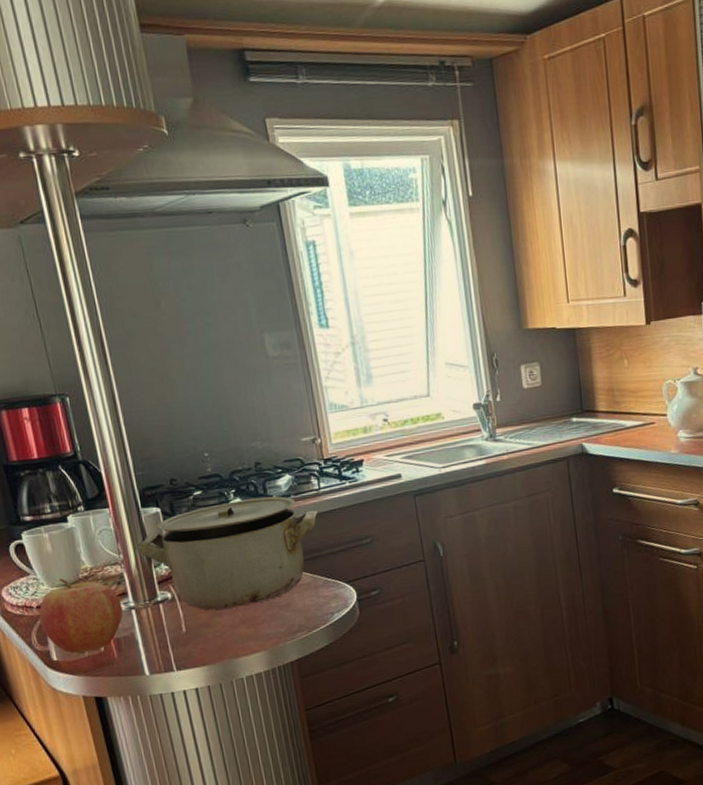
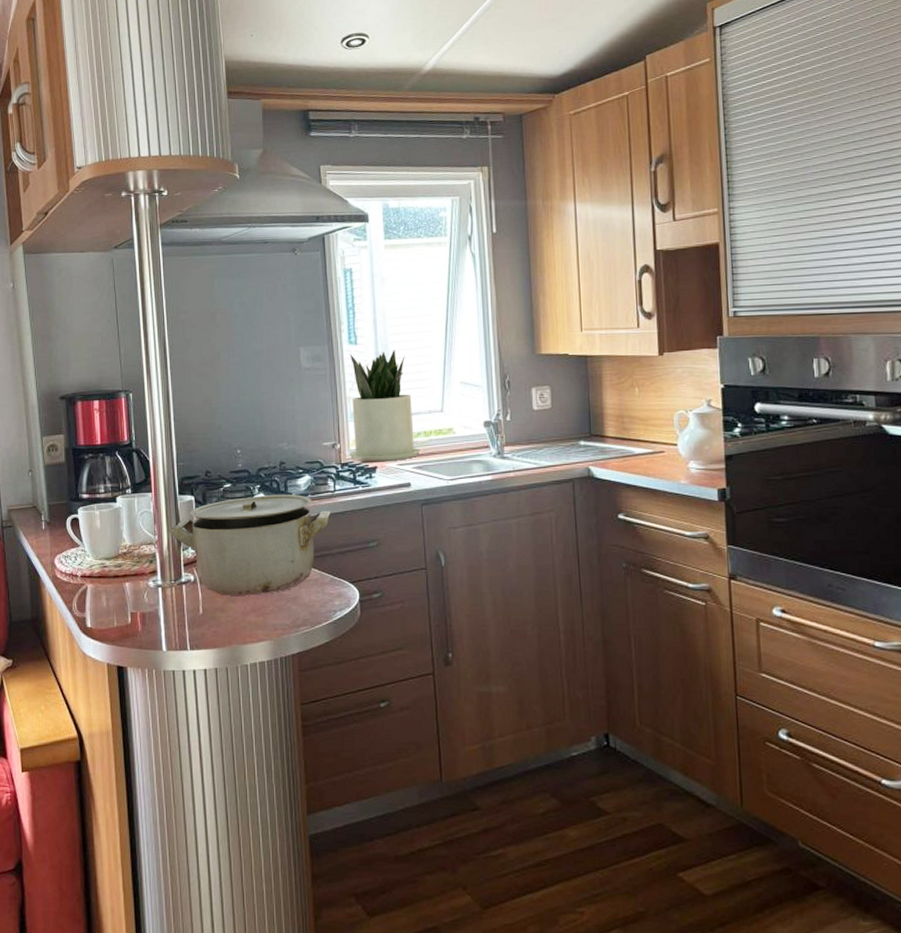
fruit: present [38,578,123,654] -> none [81,552,151,622]
planter: none [321,331,409,456] -> present [349,349,421,462]

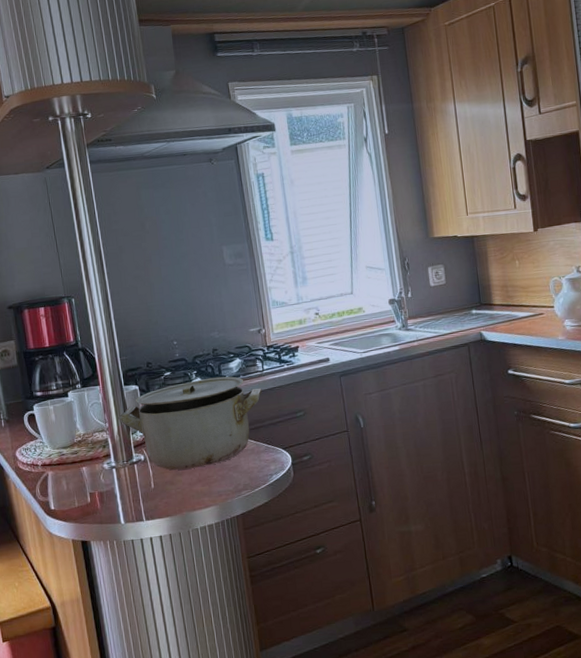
planter: present [349,349,421,462] -> none [267,242,336,343]

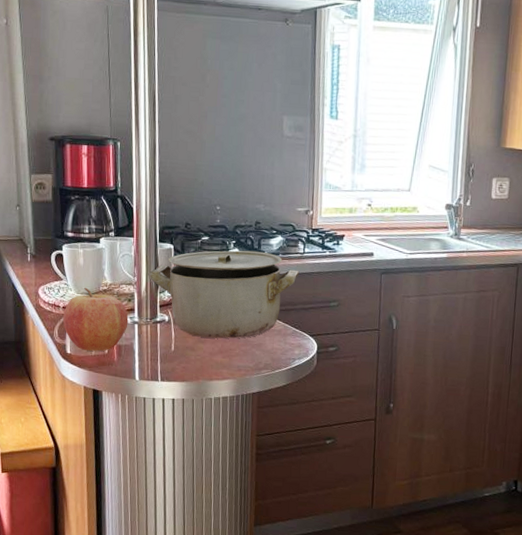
fruit: none [42,442,106,504] -> present [62,287,129,352]

